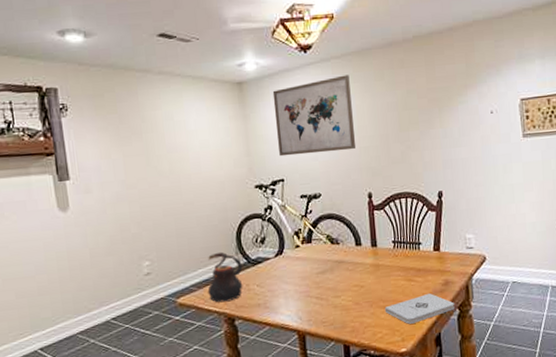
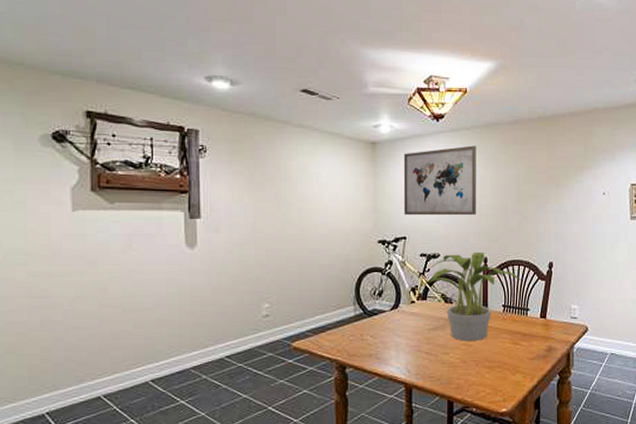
teapot: present [207,251,243,303] -> none [322,300,359,350]
potted plant: none [305,187,410,283] -> present [422,251,521,342]
notepad: present [384,294,455,324] -> none [489,358,555,385]

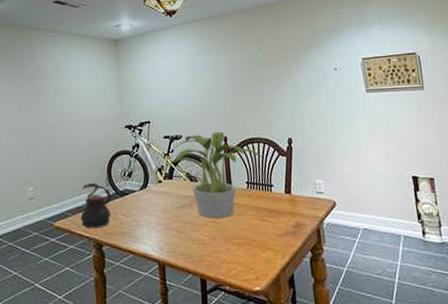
teapot: none [322,300,359,350] -> present [80,182,112,229]
wall art: present [403,145,476,216] -> none [142,35,212,102]

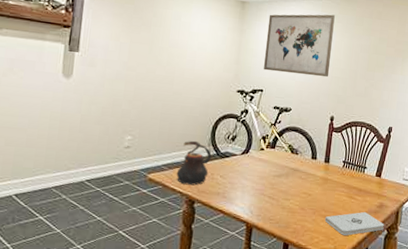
wall art: none [142,35,212,102] -> present [264,14,335,78]
potted plant: present [167,131,262,219] -> none [272,109,362,192]
notepad: none [239,235,307,263] -> present [324,212,384,236]

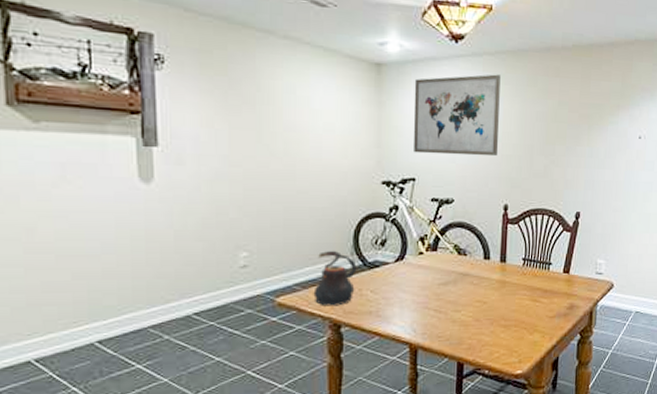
notepad: present [324,212,384,236] -> none [505,316,576,346]

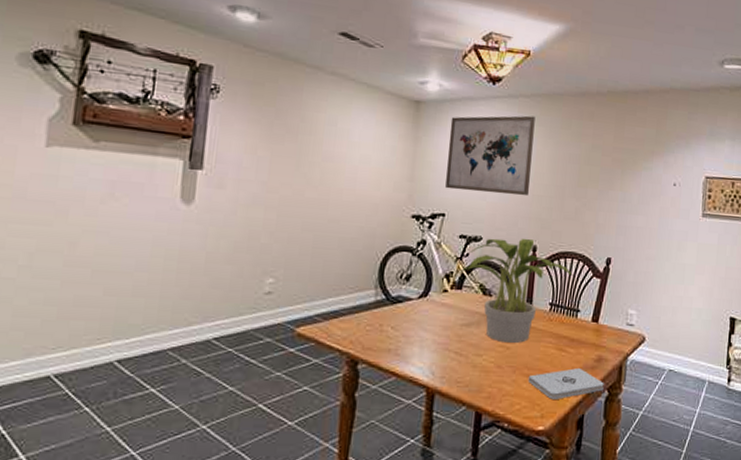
teapot: present [313,250,357,306] -> none [333,282,380,341]
potted plant: none [432,197,544,299] -> present [458,238,573,344]
notepad: none [505,316,576,346] -> present [528,368,604,399]

